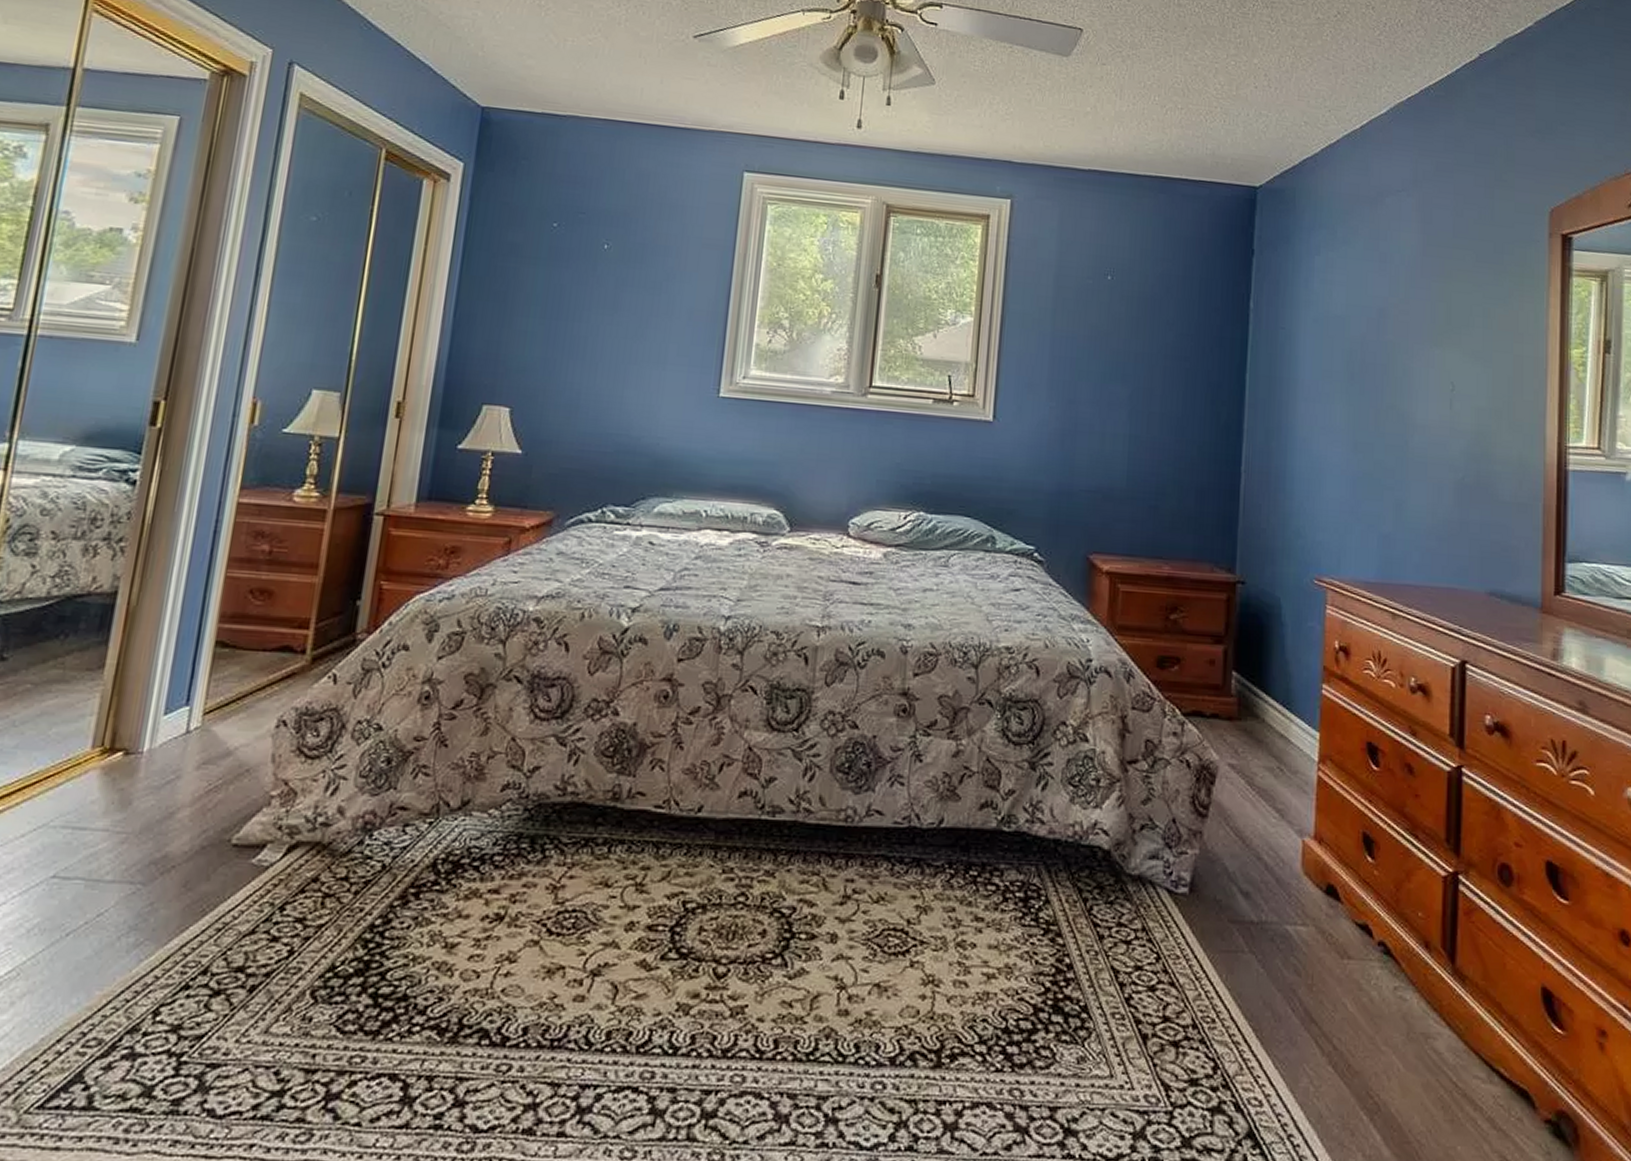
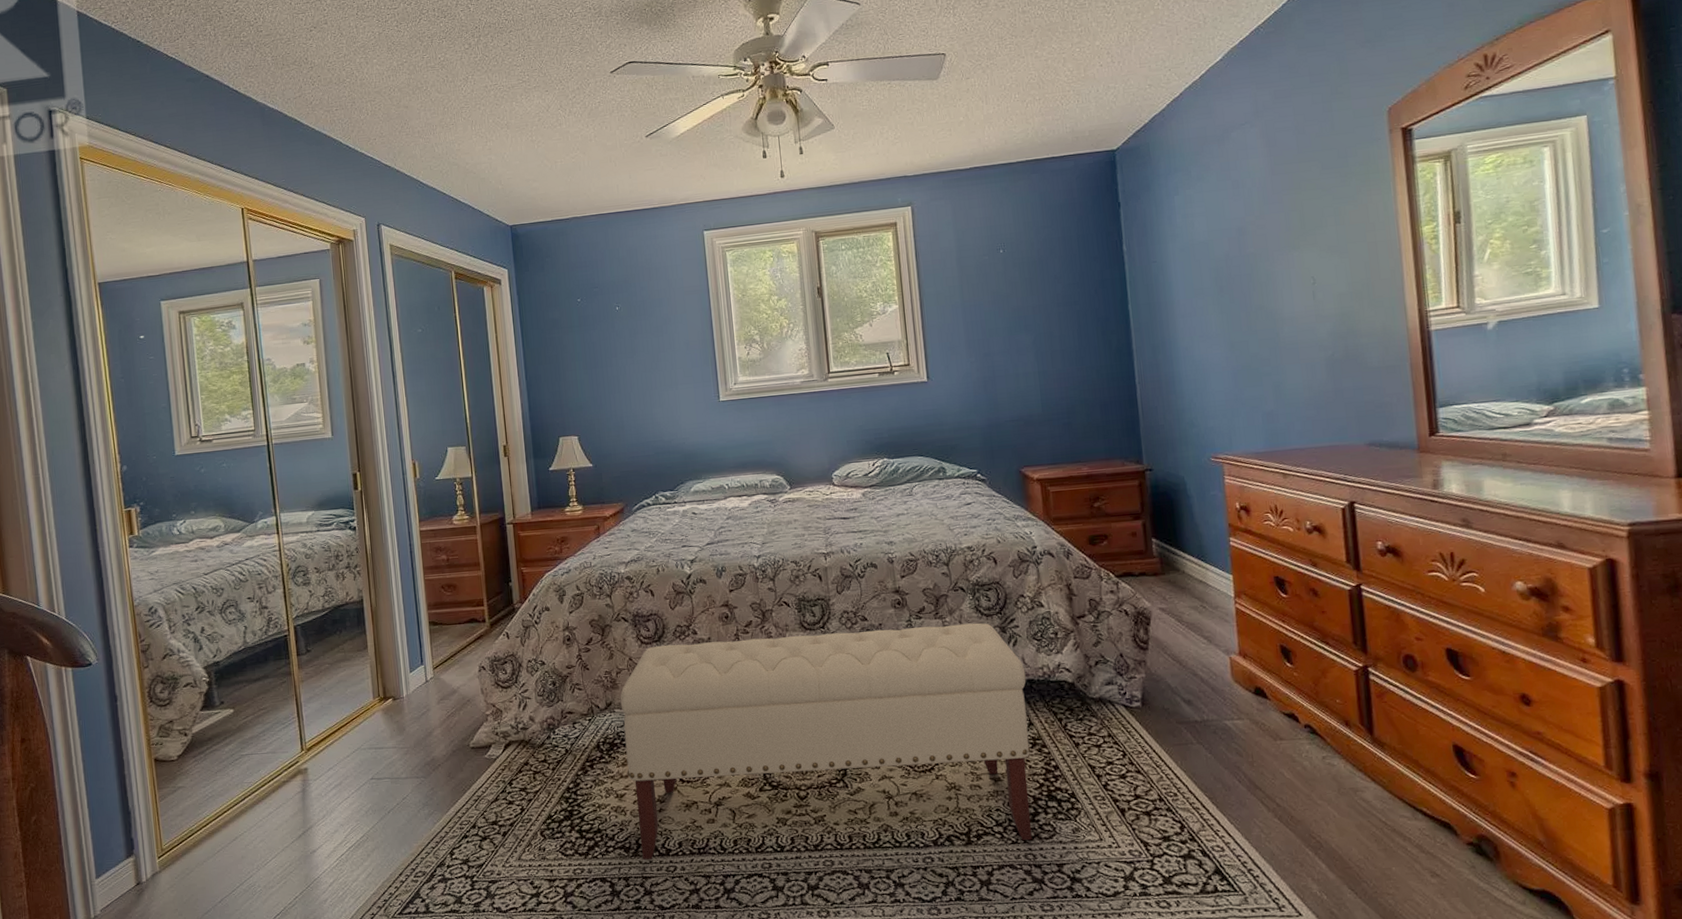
bench: none [463,724,1052,1069] -> present [620,623,1032,861]

